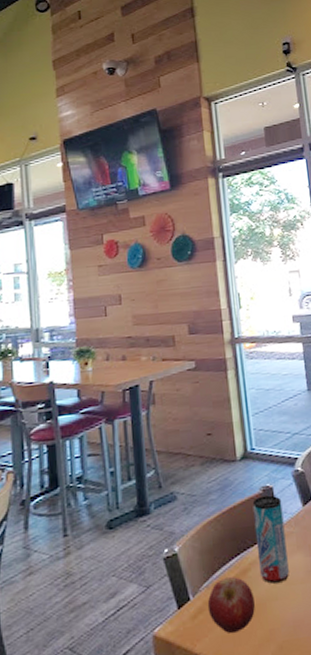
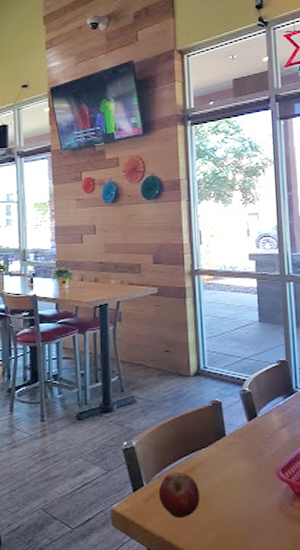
beverage can: present [252,495,289,584] -> none [202,408,232,483]

